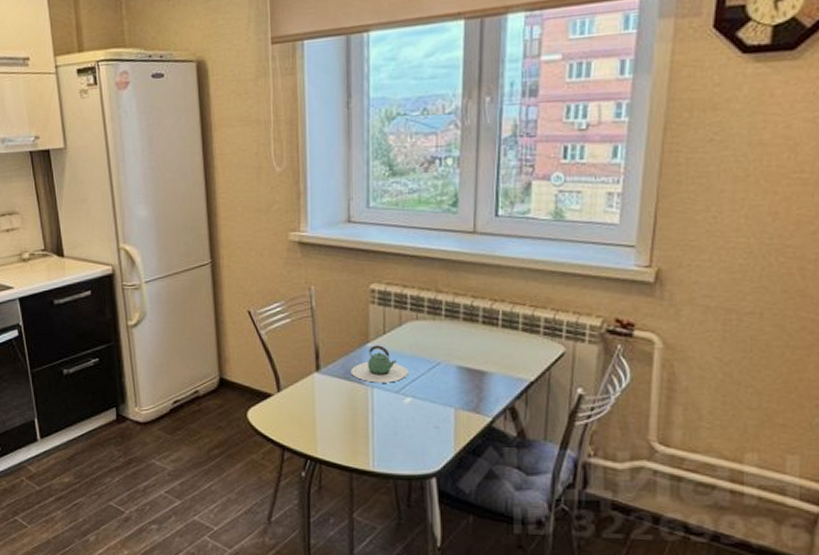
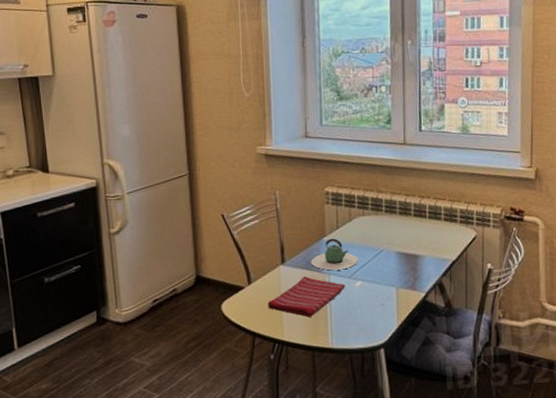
dish towel: none [299,387,392,434] -> present [268,276,345,317]

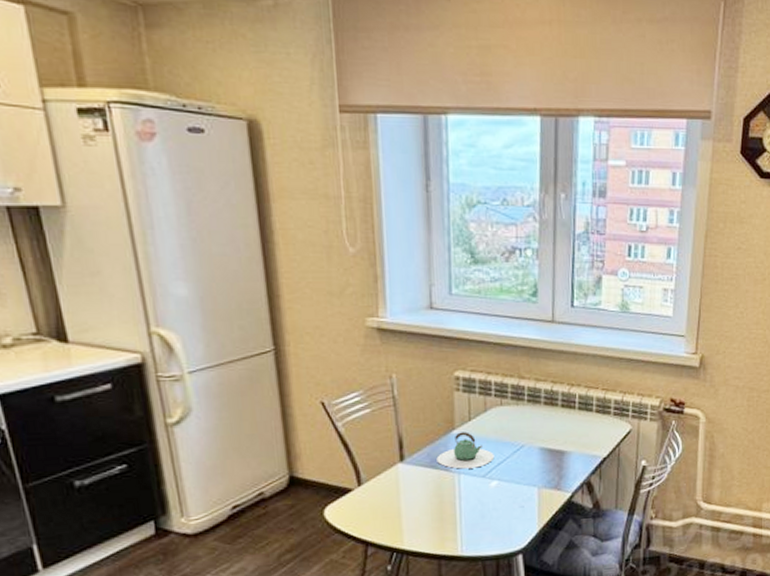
dish towel: present [268,276,345,317] -> none [383,476,479,523]

